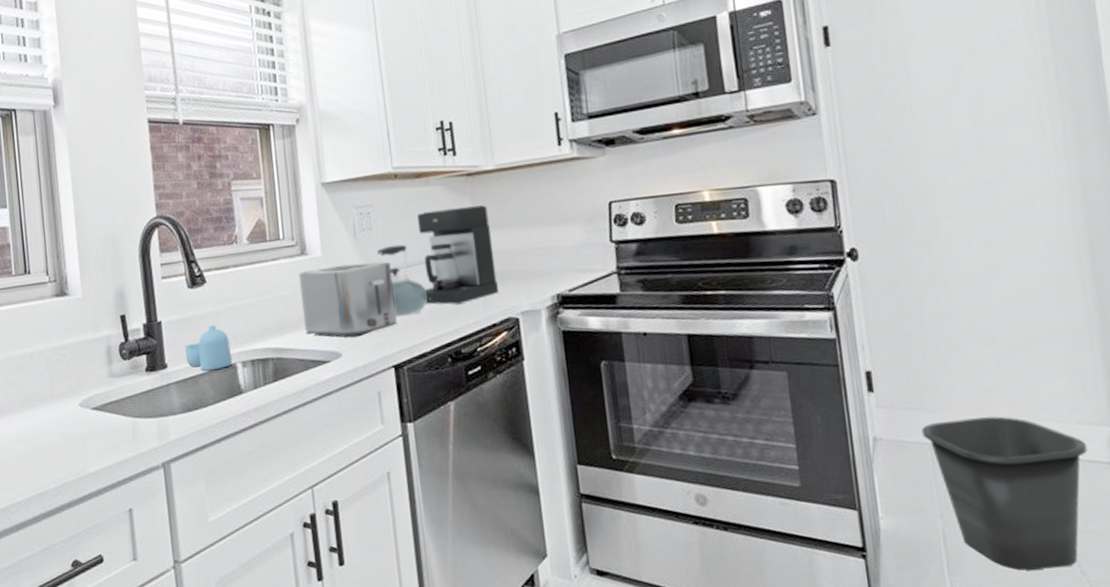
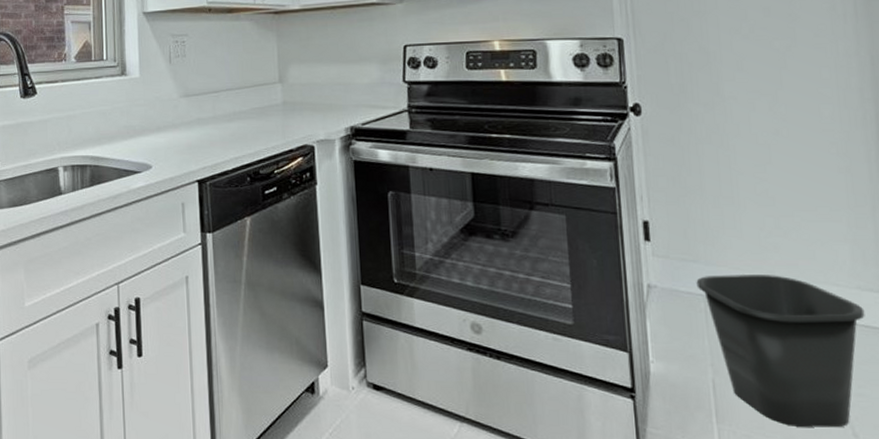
soap dispenser: present [185,324,232,371] -> none [15,131,54,172]
toaster: present [298,261,398,338] -> none [117,86,204,152]
kettle: present [377,244,428,318] -> none [189,71,232,137]
coffee maker: present [417,205,499,305] -> none [227,41,298,130]

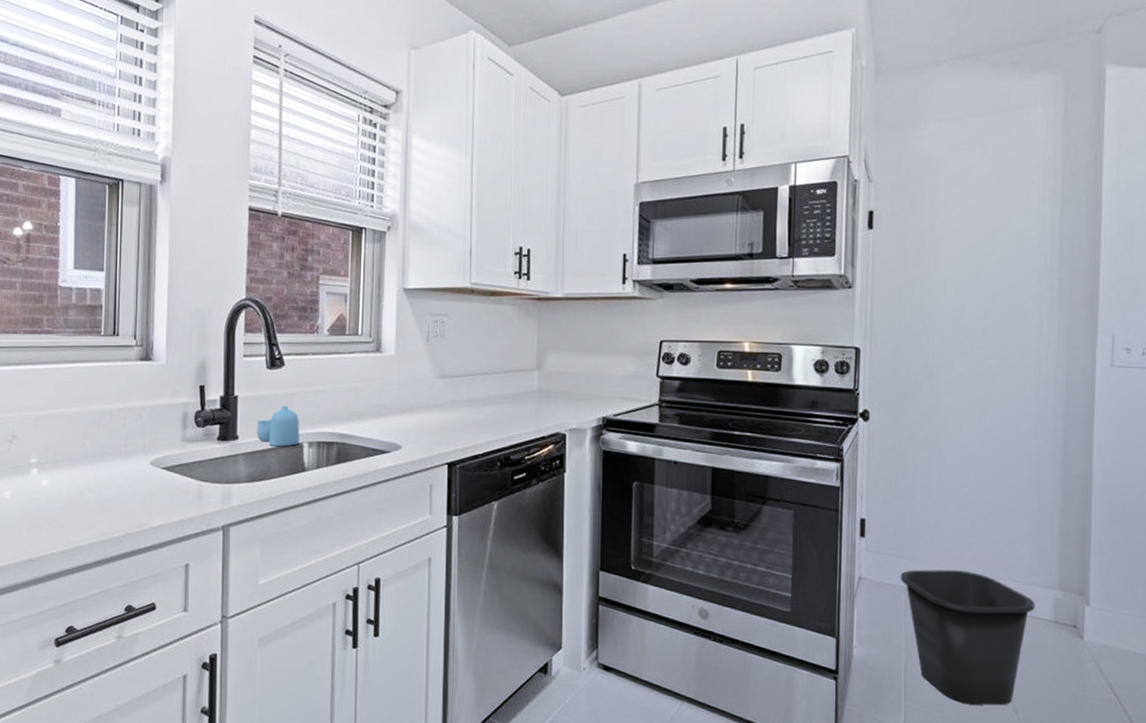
soap dispenser: none [15,131,54,172] -> present [257,405,299,447]

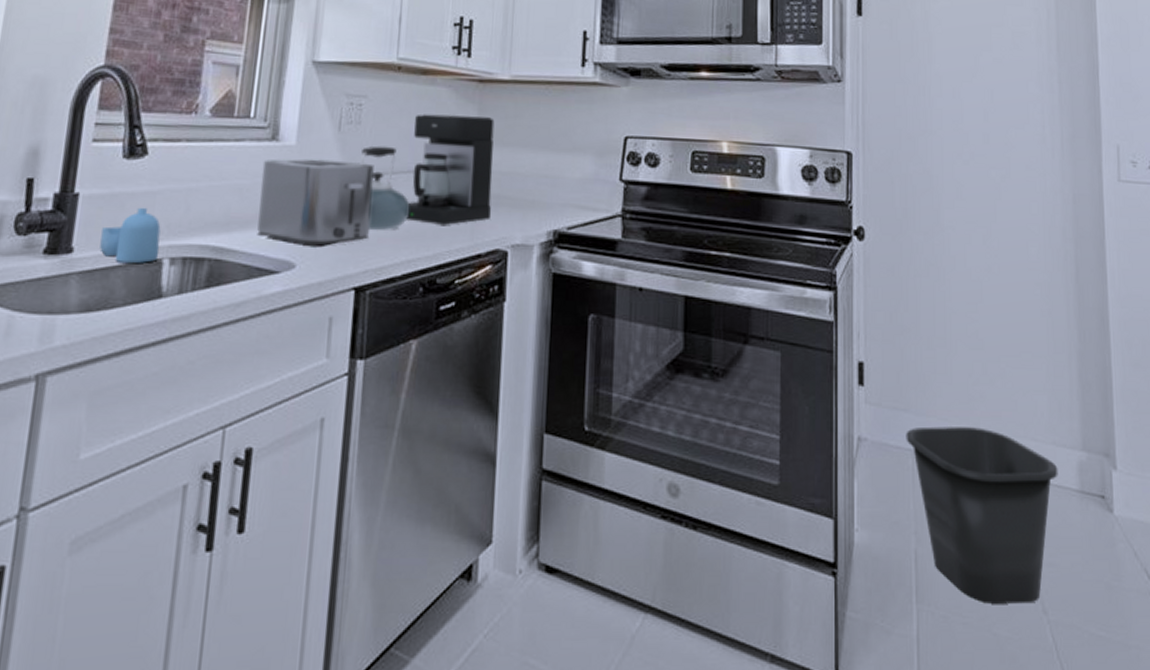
toaster: none [370,365,457,433] -> present [257,158,374,247]
kettle: none [446,354,487,420] -> present [361,145,410,231]
coffee maker: none [484,327,552,415] -> present [406,114,495,226]

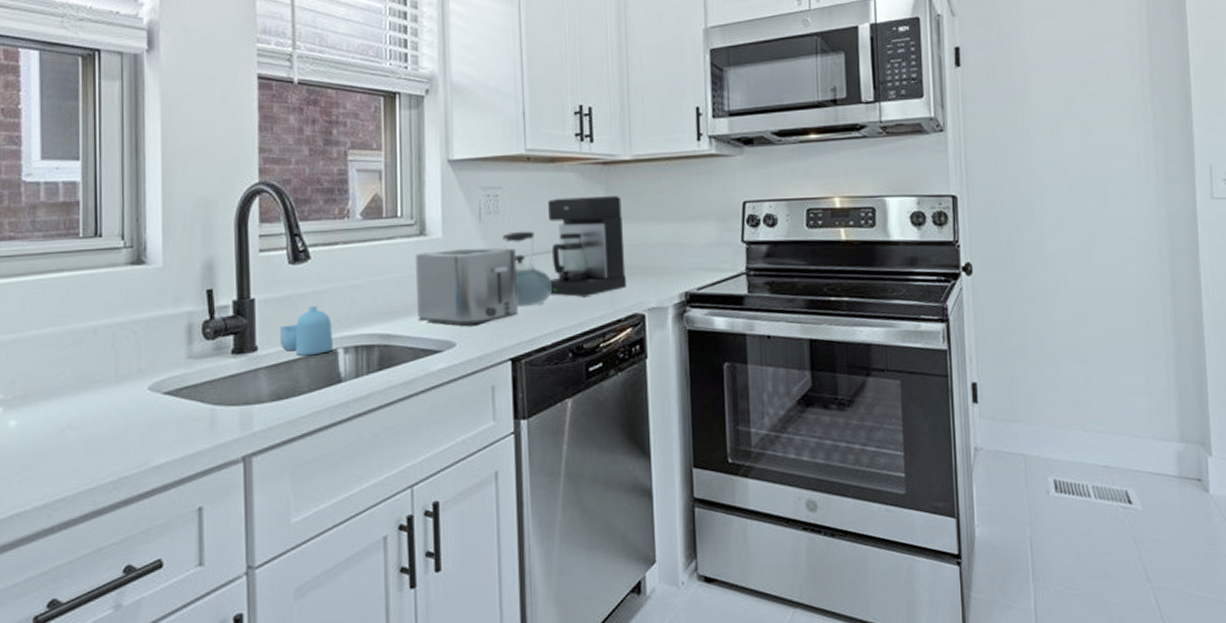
waste bin: present [906,426,1058,604] -> none [1018,430,1158,577]

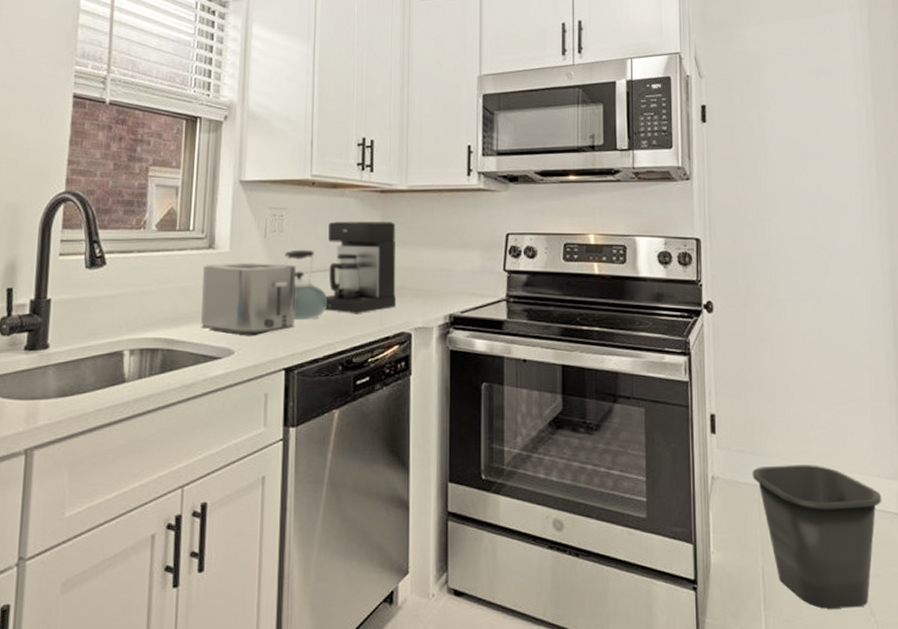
soap dispenser: present [280,305,332,356] -> none [71,308,121,356]
waste bin: none [1018,430,1158,577] -> present [752,465,882,609]

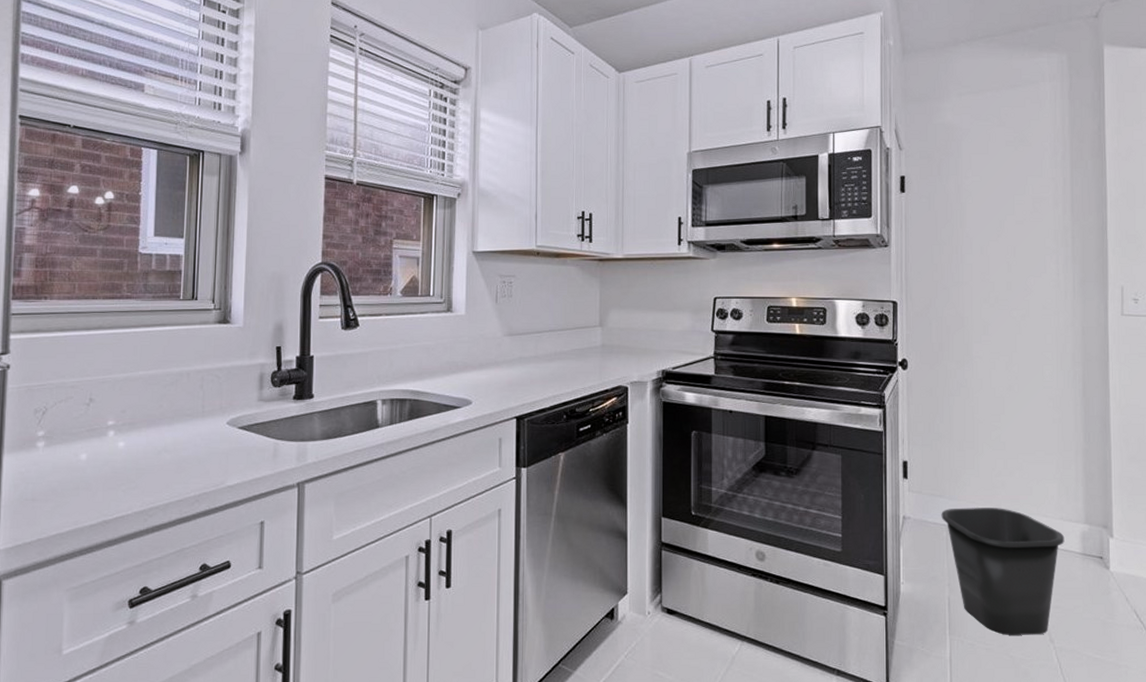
toaster: present [201,263,296,336] -> none [442,324,525,389]
kettle: present [285,249,328,321] -> none [514,312,553,375]
coffee maker: present [325,221,397,315] -> none [551,287,614,370]

